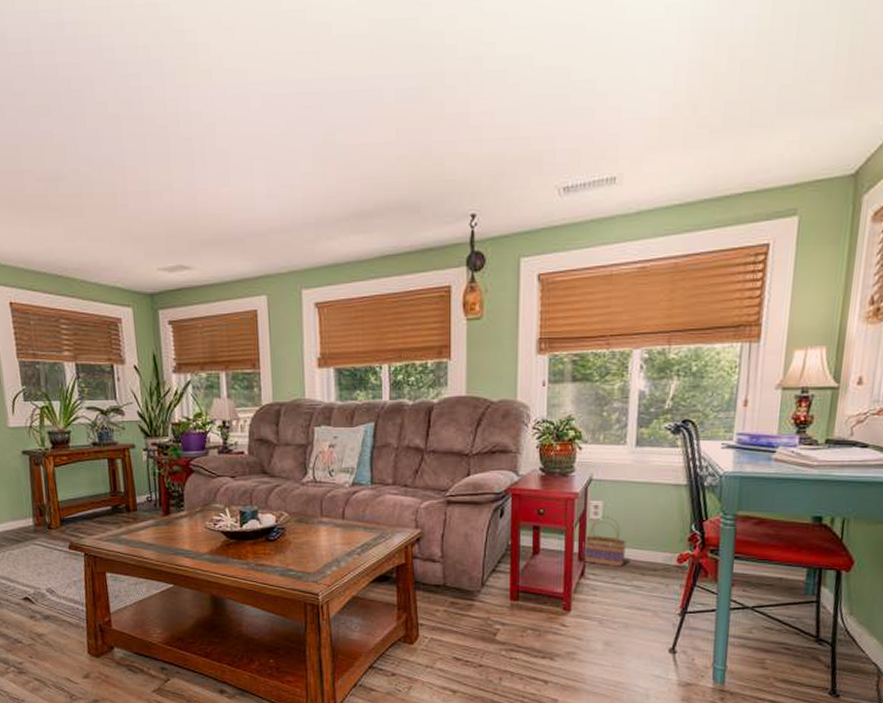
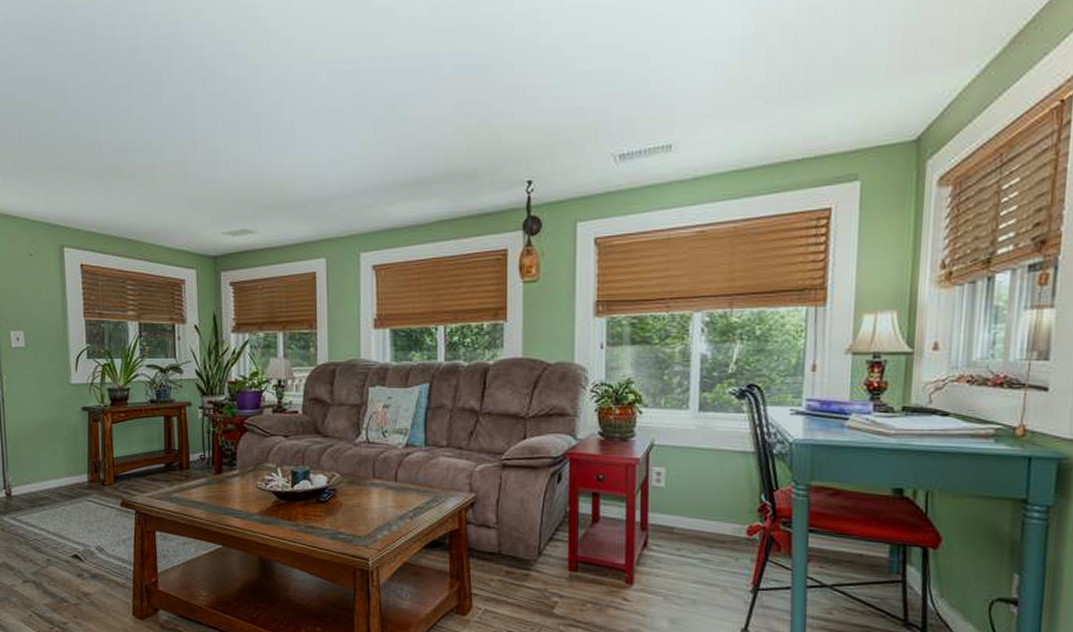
basket: present [582,516,626,567] -> none [644,484,691,538]

